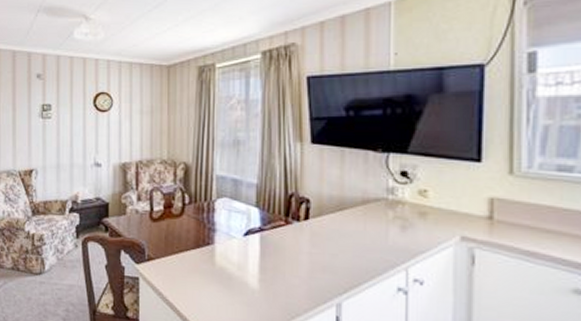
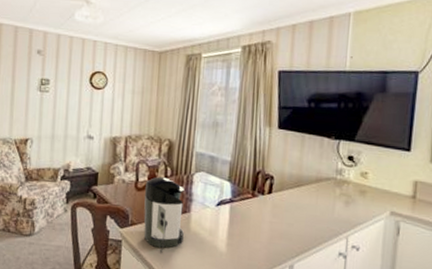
coffee maker: none [160,205,208,292] -> present [143,177,185,254]

